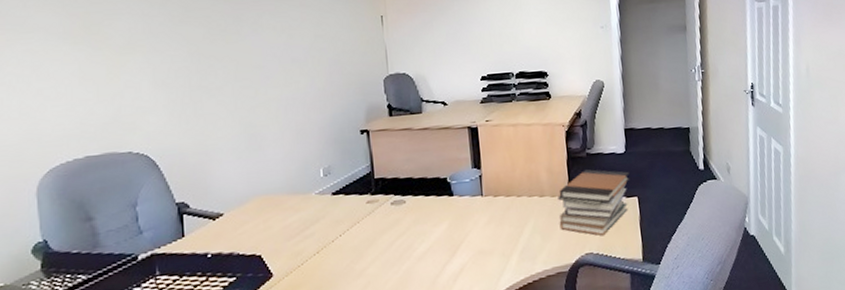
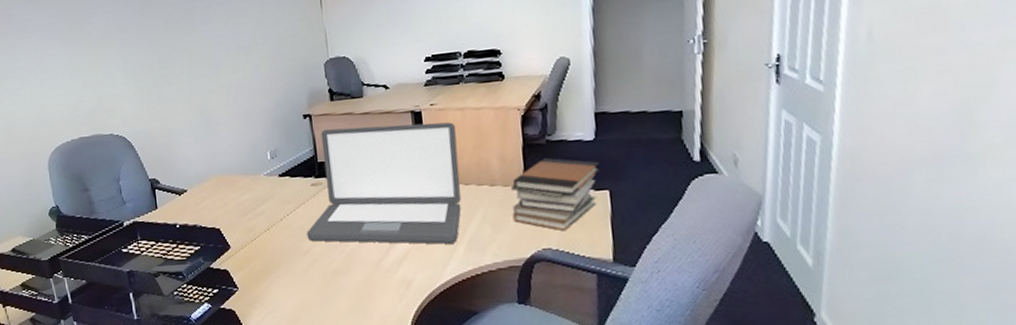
laptop: none [360,137,514,263] -> present [306,122,462,244]

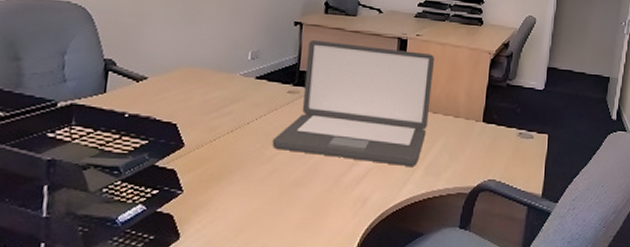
book stack: present [511,158,600,232] -> none [468,99,544,166]

